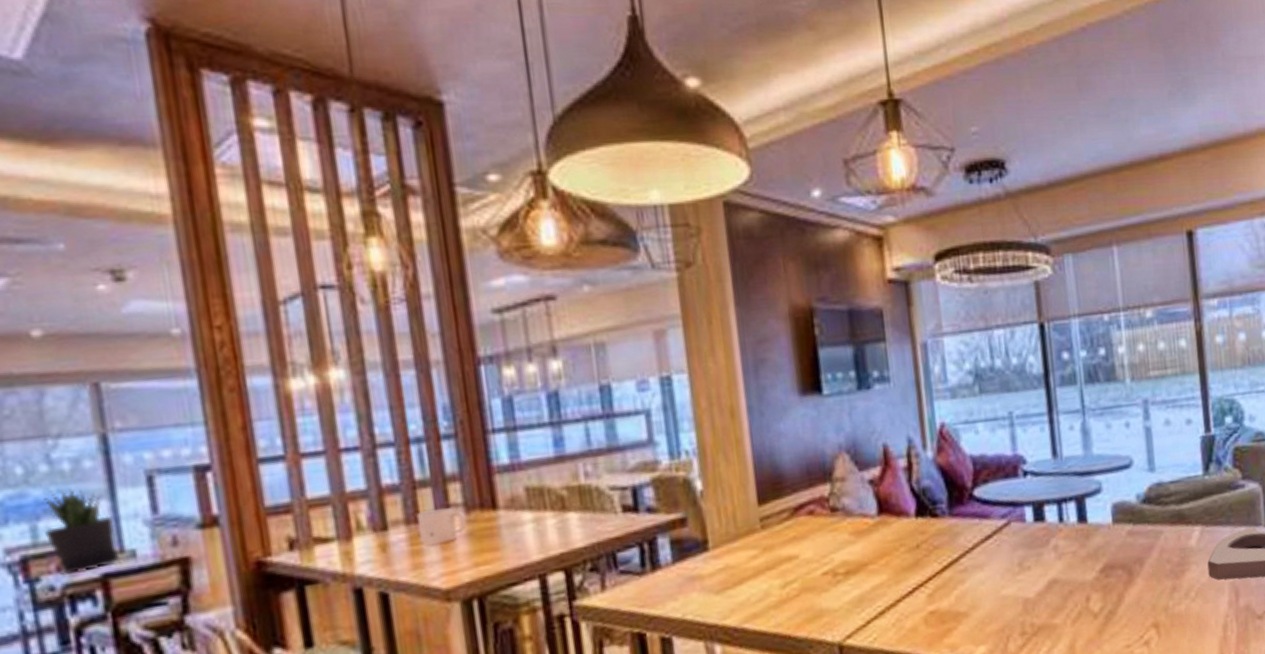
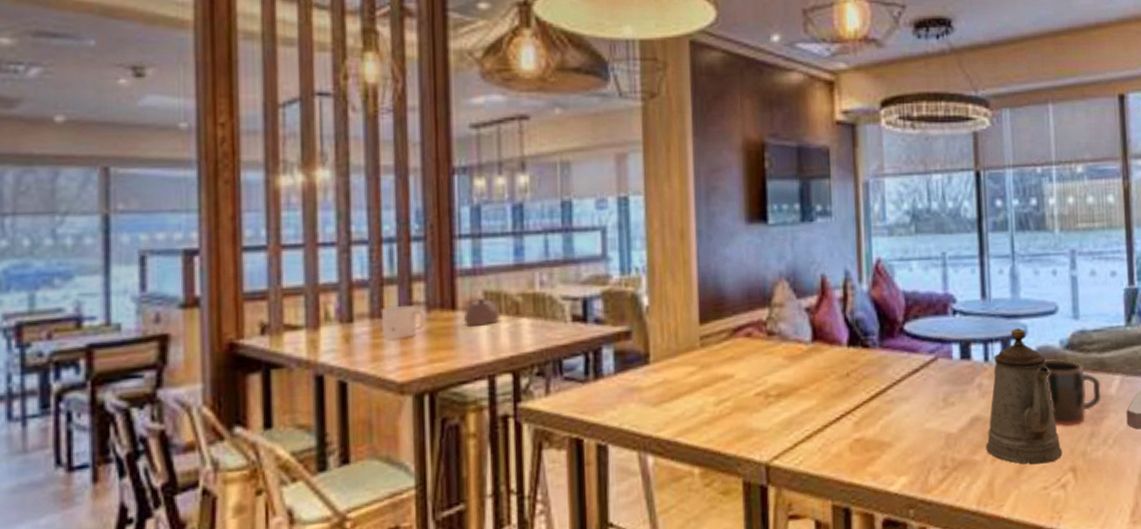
planter: present [44,489,121,574] -> none [42,262,106,342]
sugar bowl: none [505,494,546,526] -> present [463,297,500,327]
coffee pot: none [1065,484,1144,624] -> present [986,327,1063,465]
mug: none [1120,514,1182,582] -> present [1044,359,1101,426]

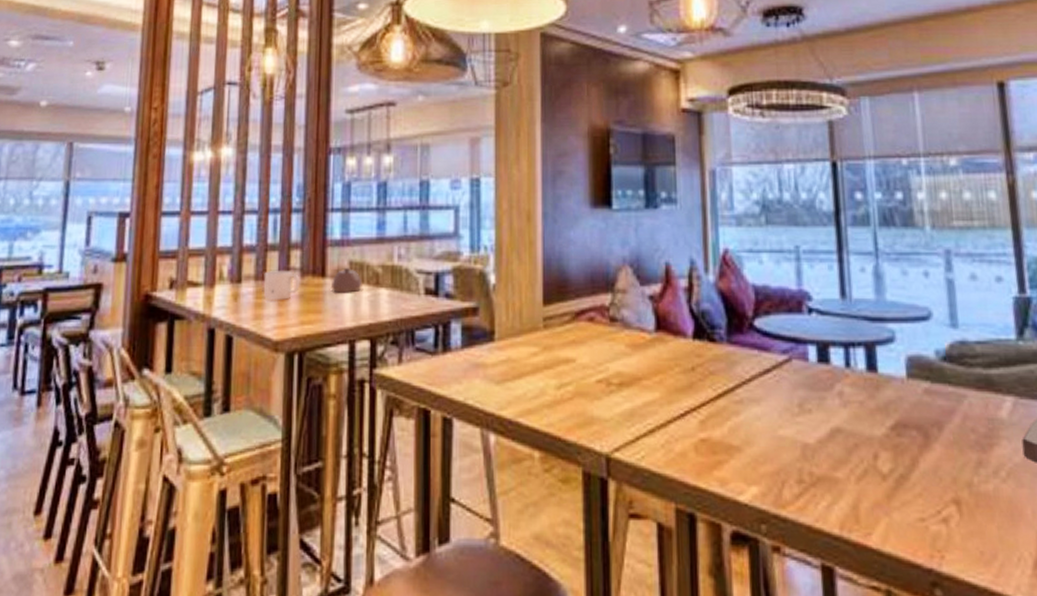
coffee pot: present [986,327,1063,465] -> none [849,332,943,491]
mug: present [1044,359,1101,426] -> none [916,371,989,449]

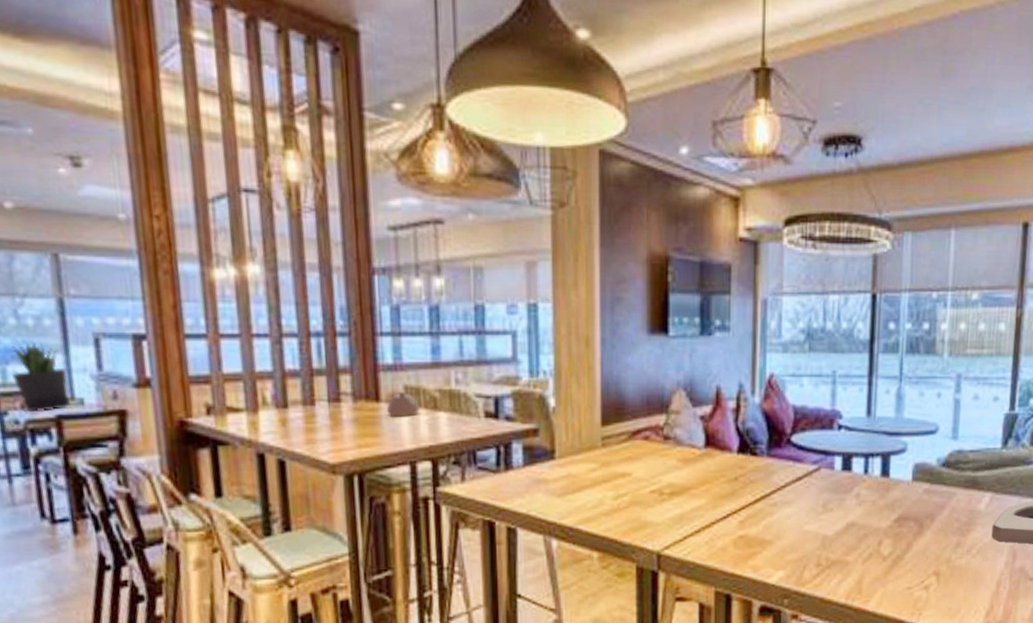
planter: none [17,219,61,284] -> present [12,341,71,412]
mug: present [263,271,300,301] -> none [312,396,353,426]

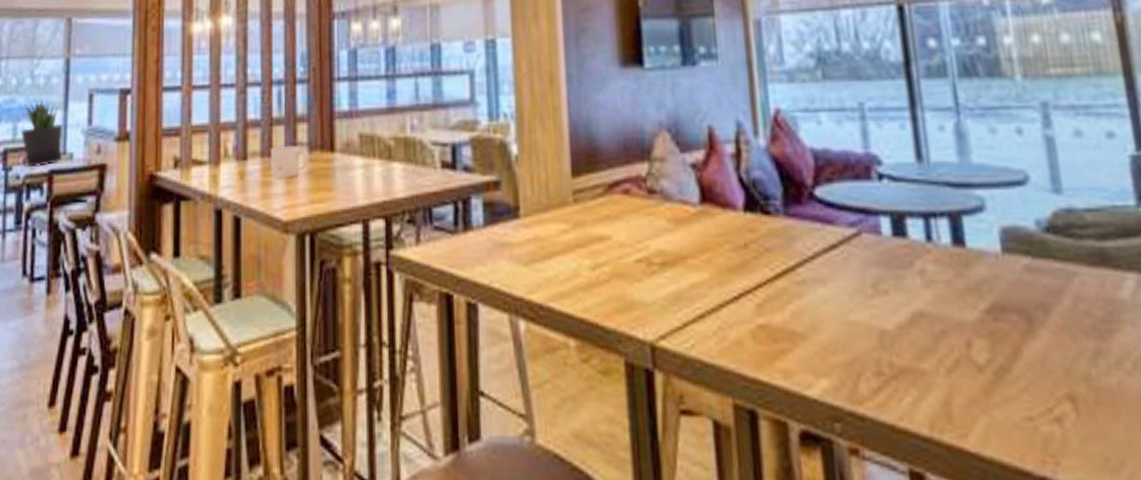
mug: none [312,396,353,426] -> present [270,146,308,179]
sugar bowl: present [386,391,420,417] -> none [340,140,374,169]

